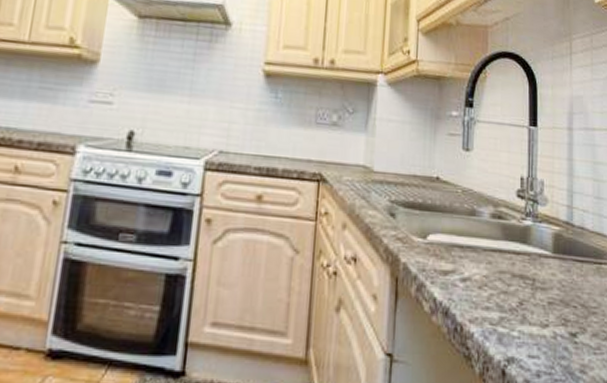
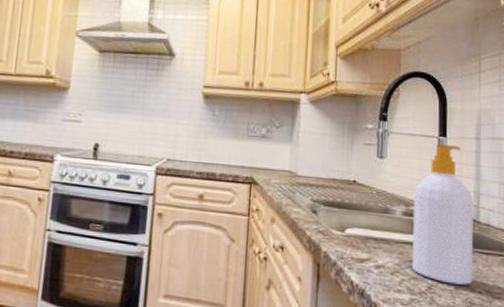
soap bottle: none [501,135,567,299] -> present [411,144,474,285]

